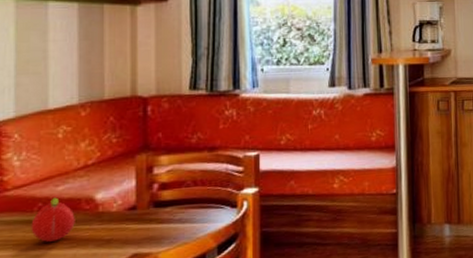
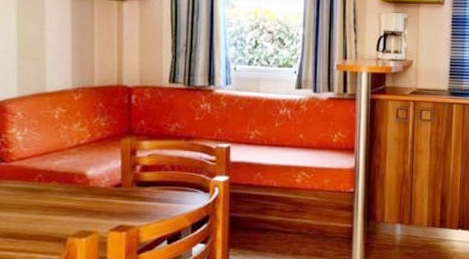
fruit: present [31,197,75,242] -> none [32,170,70,208]

